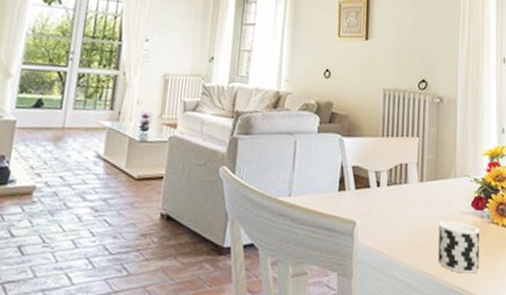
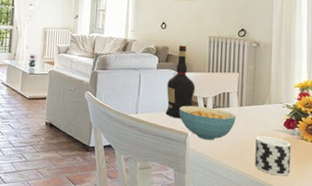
liquor: none [328,100,366,202] -> present [166,45,195,119]
cereal bowl: none [344,182,416,229] -> present [178,105,236,140]

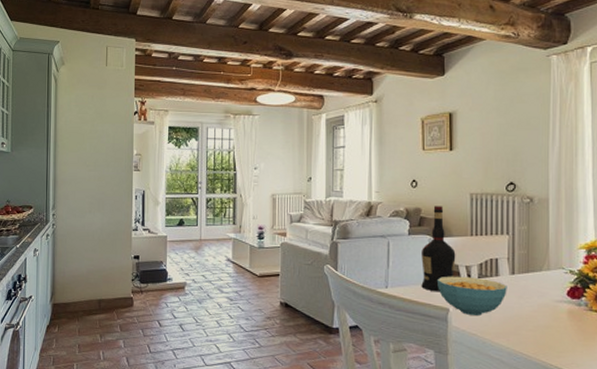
cup: present [255,135,291,176] -> none [532,308,578,355]

